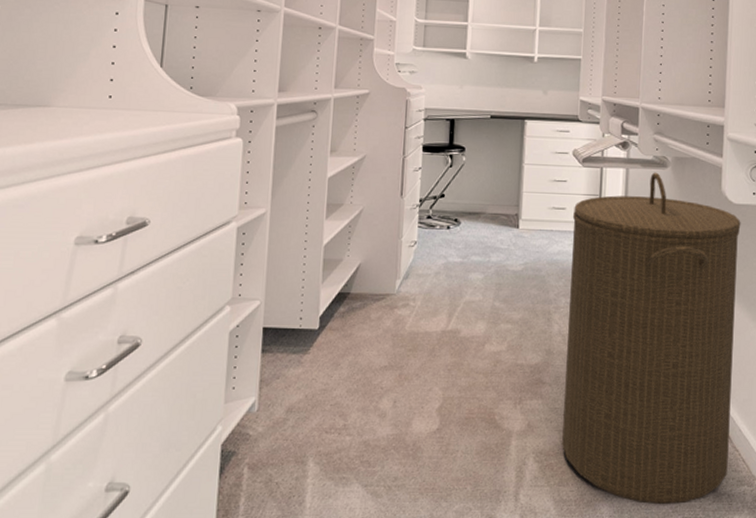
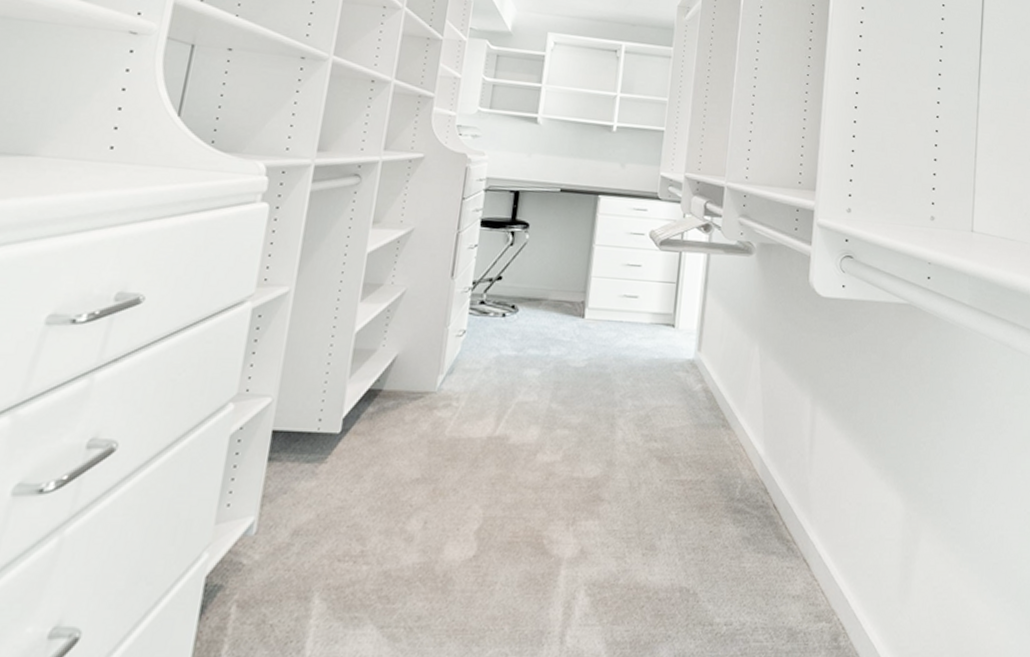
laundry hamper: present [562,172,741,505] -> none [618,259,829,647]

